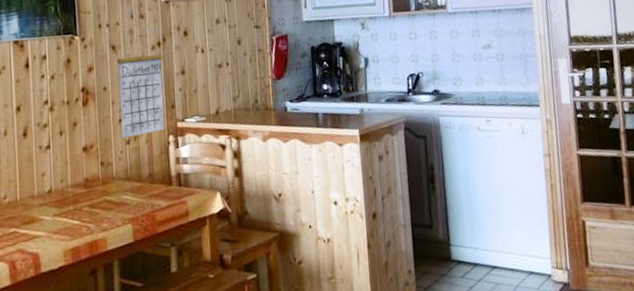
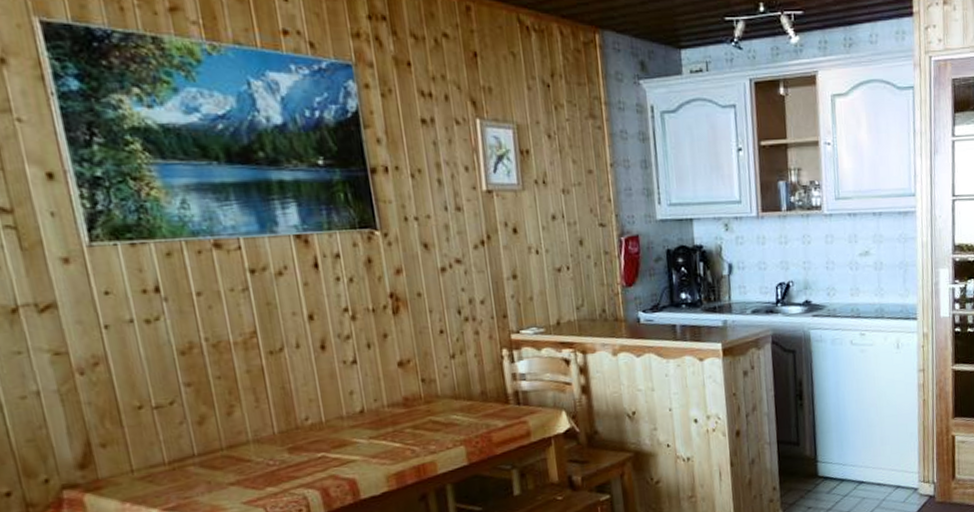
calendar: present [117,39,165,138] -> none [431,236,497,352]

